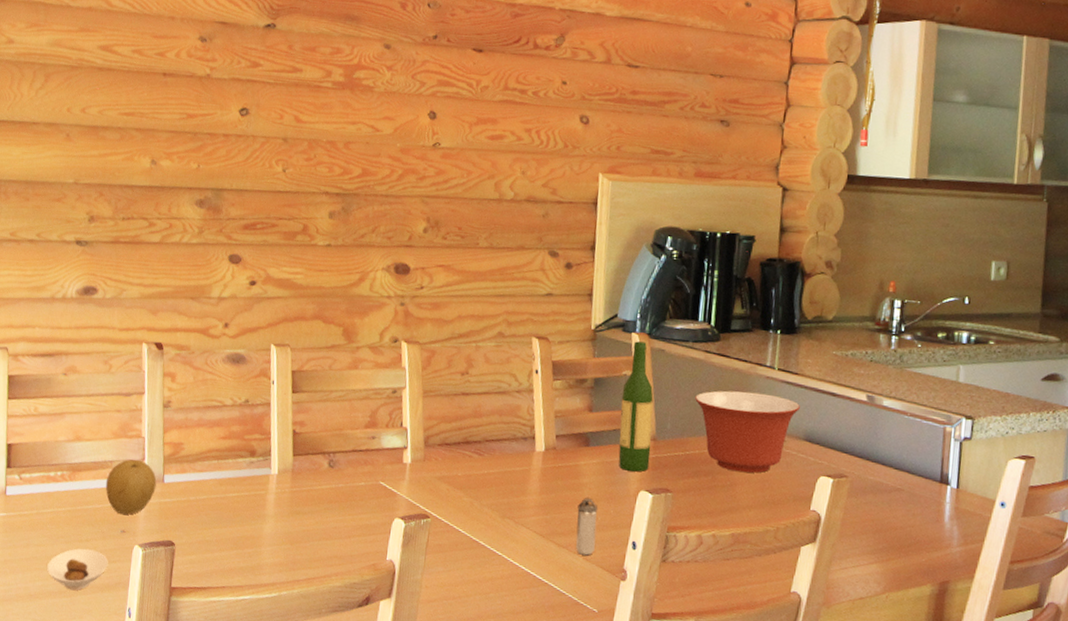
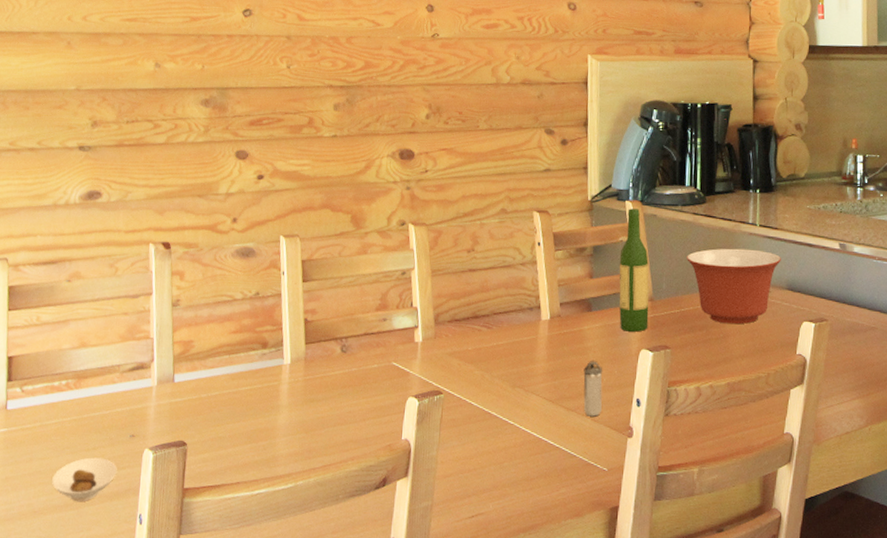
fruit: present [105,459,157,515] -> none [113,361,167,418]

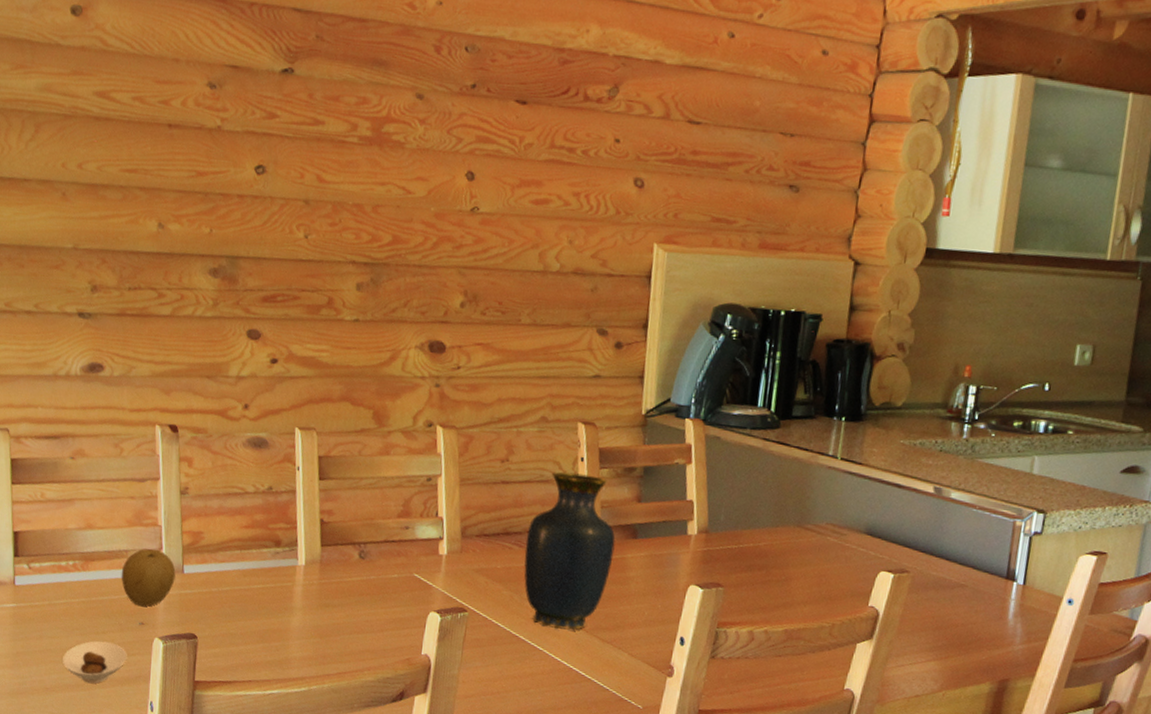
fruit: none [113,361,167,418] -> present [121,548,176,607]
vase: none [492,256,573,403] -> present [524,471,616,630]
shaker: present [583,360,603,417] -> none [621,591,646,652]
wine bottle: present [619,208,649,332] -> none [668,427,707,566]
mixing bowl: present [687,248,781,325] -> none [751,481,863,568]

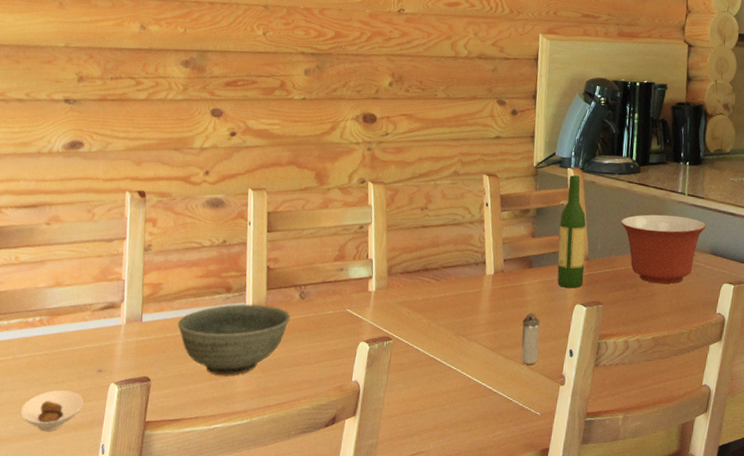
fruit: present [121,548,176,607] -> none [83,301,135,354]
bowl: none [223,560,349,639] -> present [177,304,290,376]
vase: present [524,471,616,630] -> none [440,215,515,350]
shaker: none [621,591,646,652] -> present [521,312,541,365]
wine bottle: none [668,427,707,566] -> present [557,175,586,288]
mixing bowl: none [751,481,863,568] -> present [621,214,706,284]

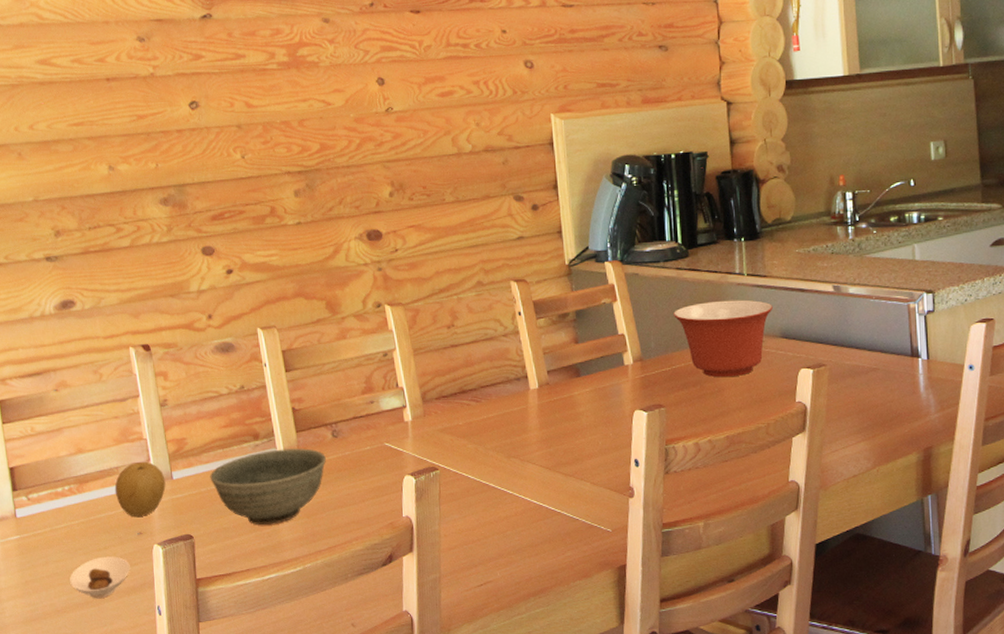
fruit: none [83,301,135,354] -> present [114,461,166,517]
shaker: present [521,312,541,365] -> none [578,424,600,480]
wine bottle: present [557,175,586,288] -> none [604,269,640,394]

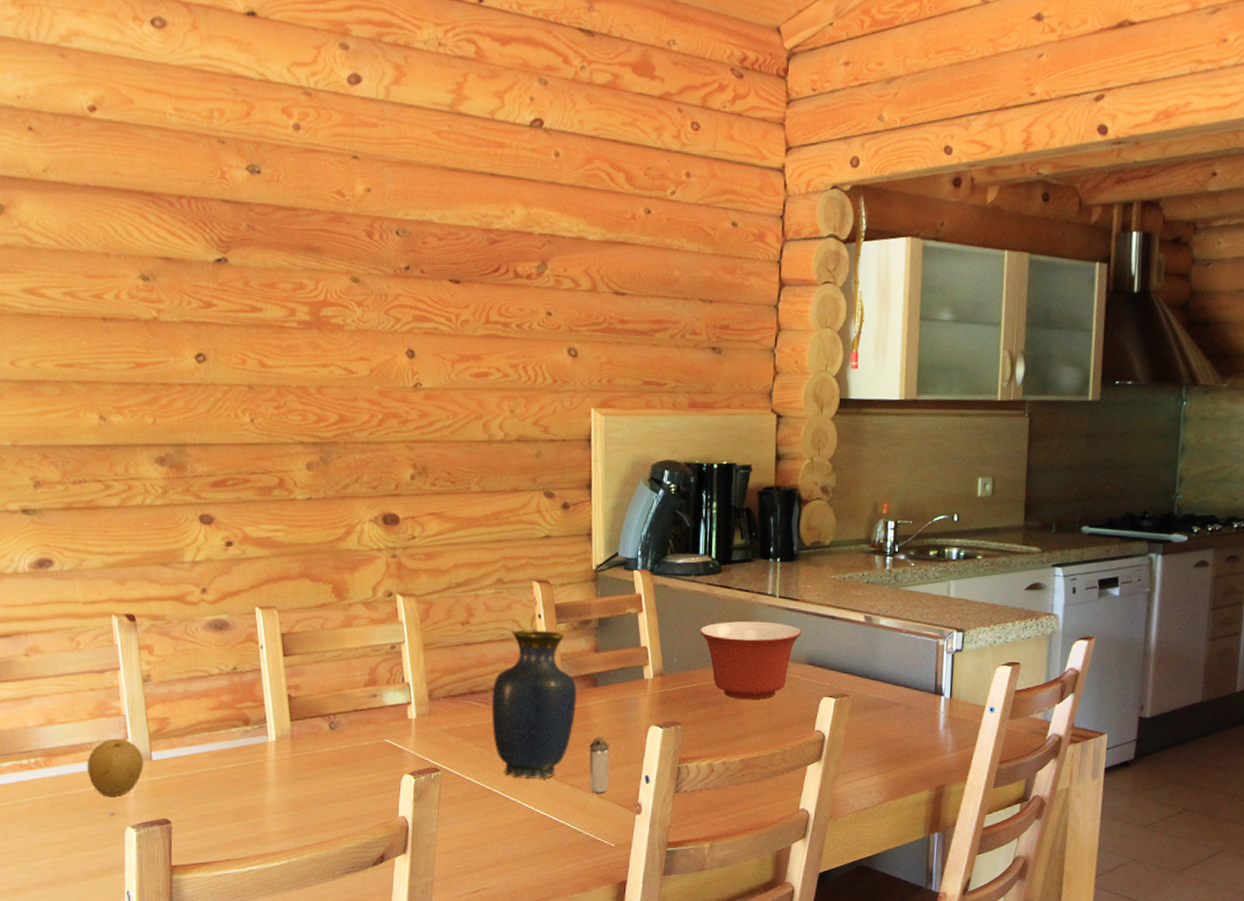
saucer: present [70,556,130,599] -> none [31,835,99,880]
bowl: present [210,447,326,525] -> none [193,736,321,815]
vase: none [481,326,562,472] -> present [491,629,577,780]
shaker: none [578,424,600,480] -> present [589,736,610,794]

